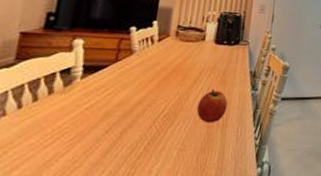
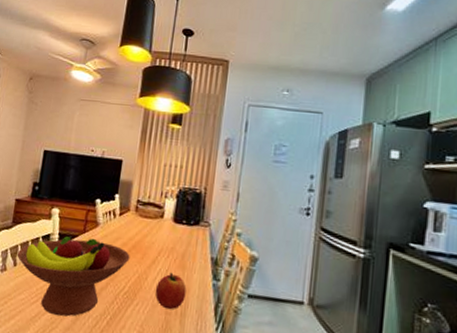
fruit bowl: none [22,66,170,154] -> present [17,235,130,317]

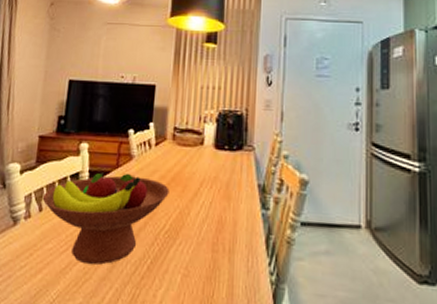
apple: present [155,272,187,310] -> none [199,204,234,247]

